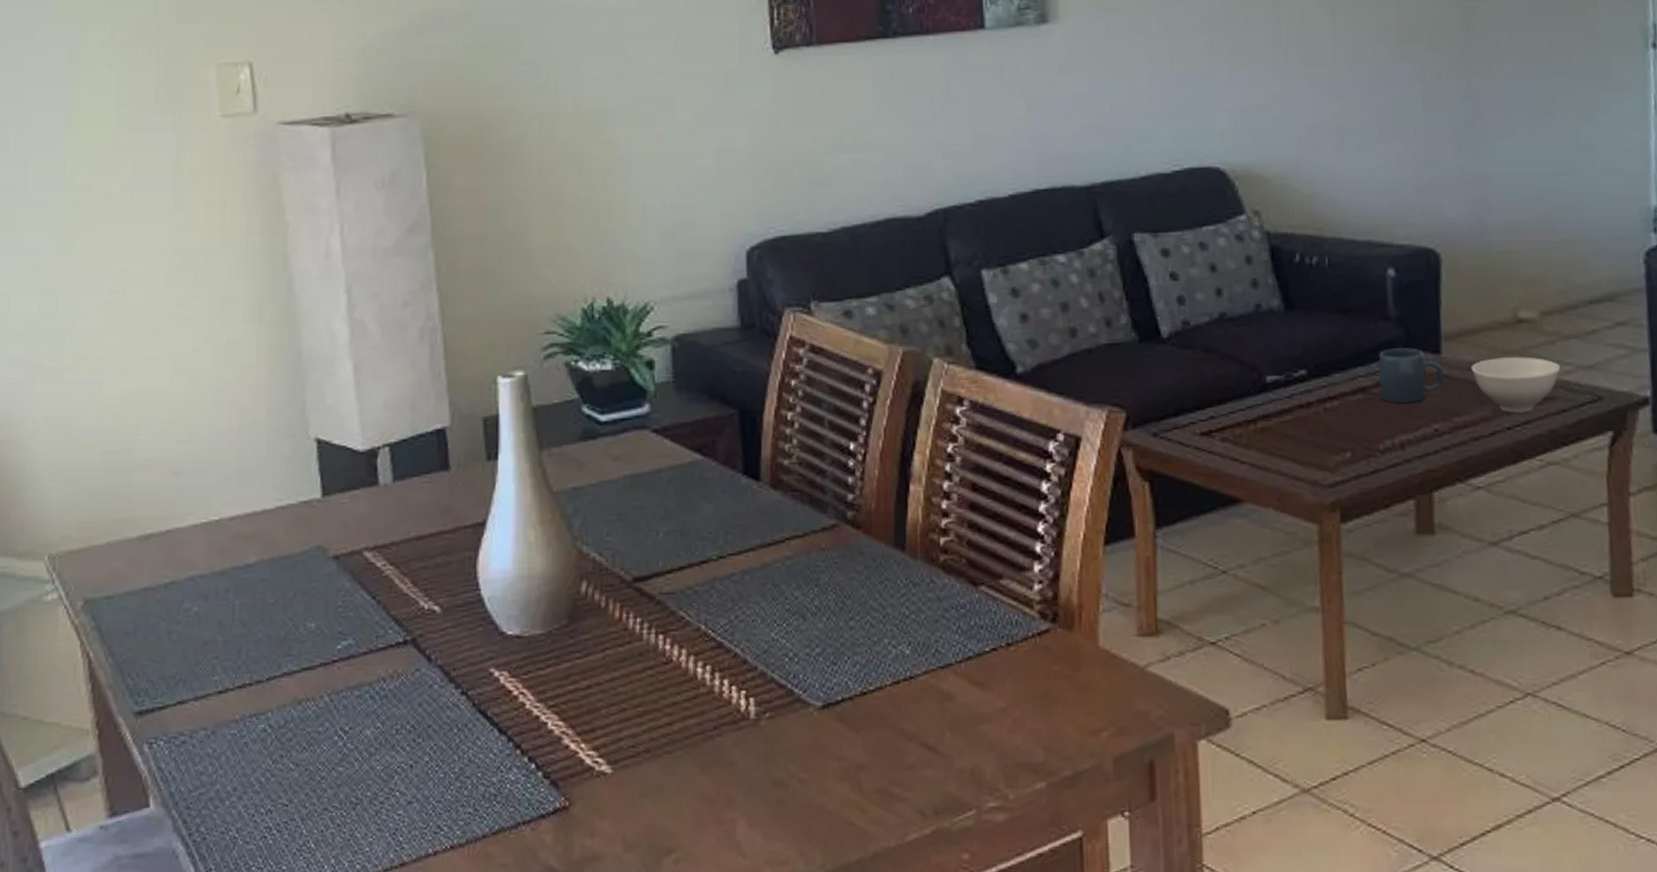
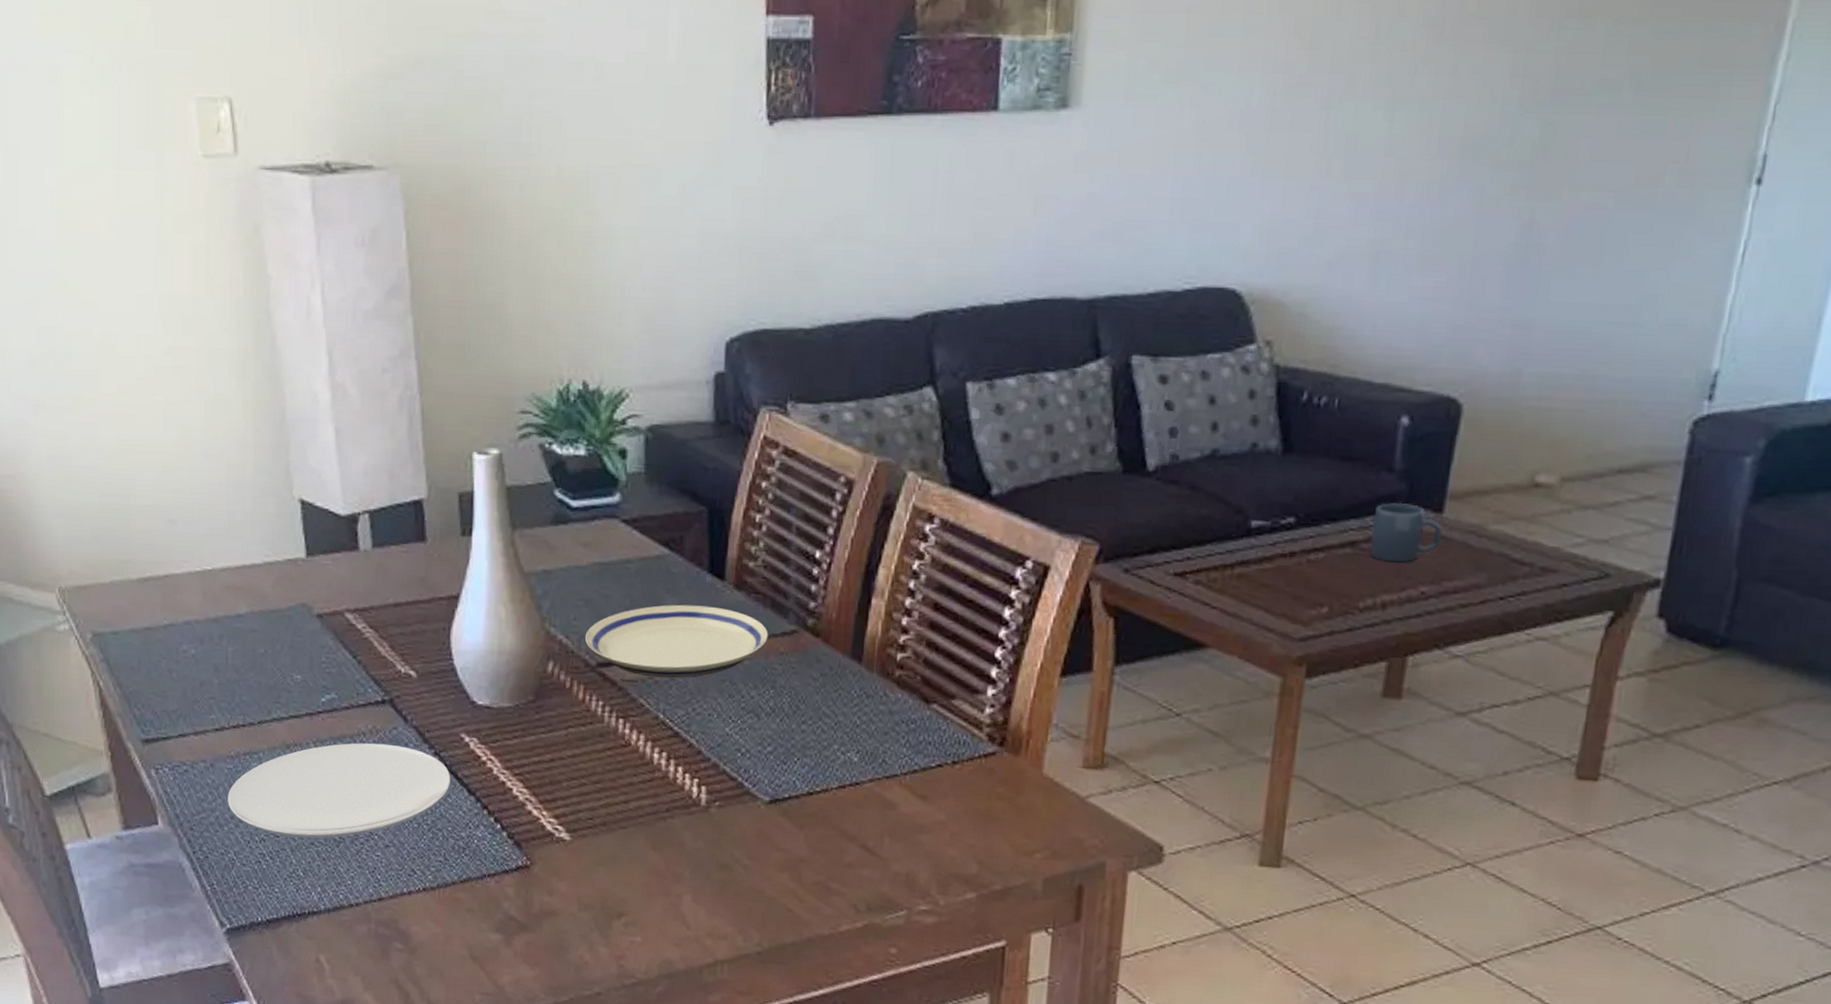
plate: none [230,688,480,804] -> present [227,743,451,839]
plate: none [619,508,808,587] -> present [584,604,768,678]
bowl: present [1471,357,1561,413] -> none [1472,522,1571,584]

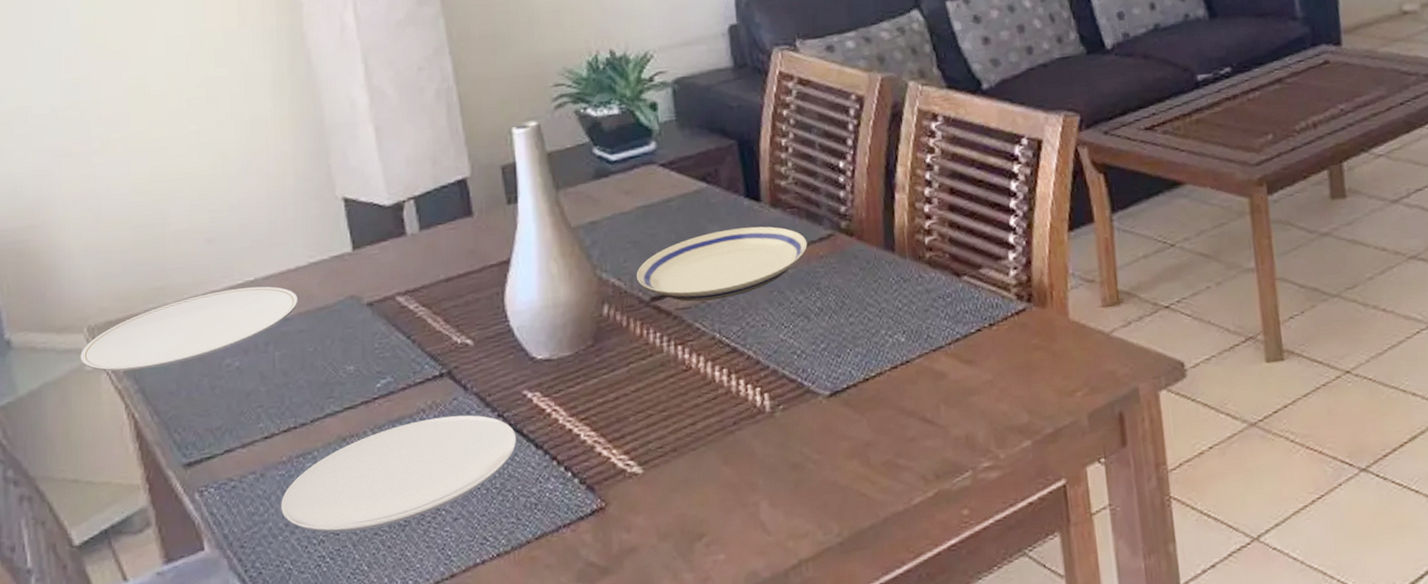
plate: none [52,575,251,640] -> present [80,286,298,372]
mug: present [1369,502,1443,563] -> none [1290,42,1345,91]

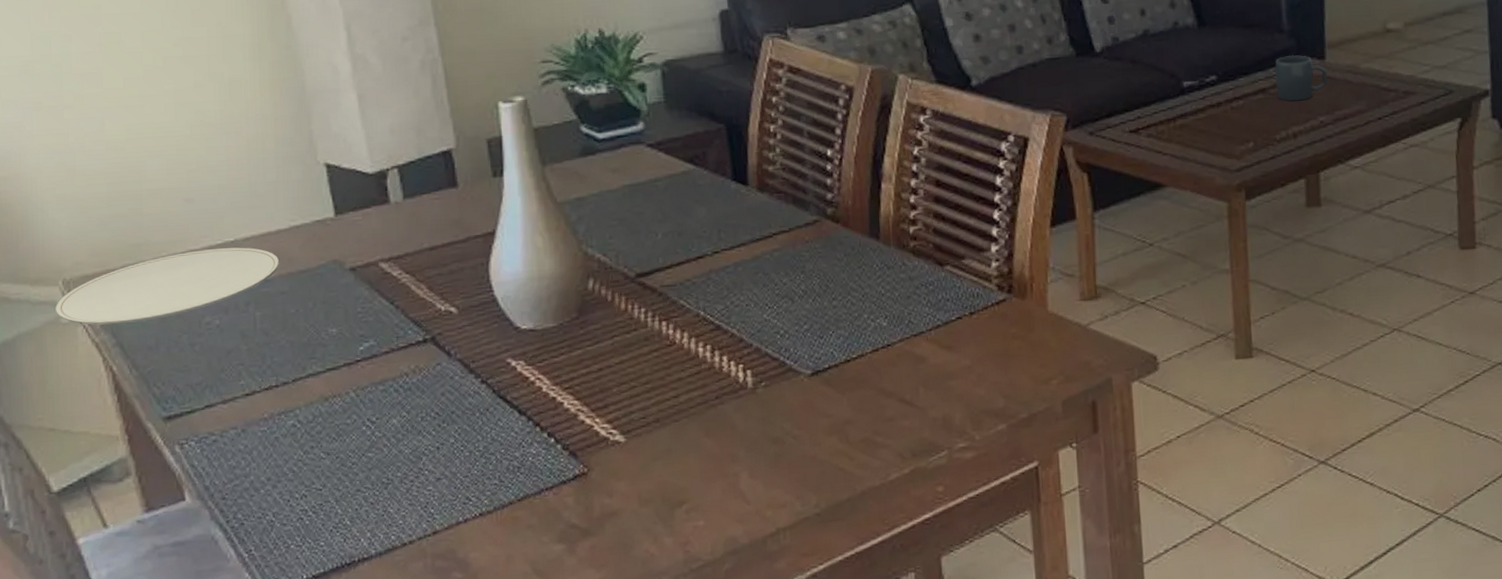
plate: present [281,415,517,533] -> none [262,380,500,489]
plate: present [636,226,808,302] -> none [621,209,793,280]
mug: none [1290,42,1345,91] -> present [1274,55,1328,102]

